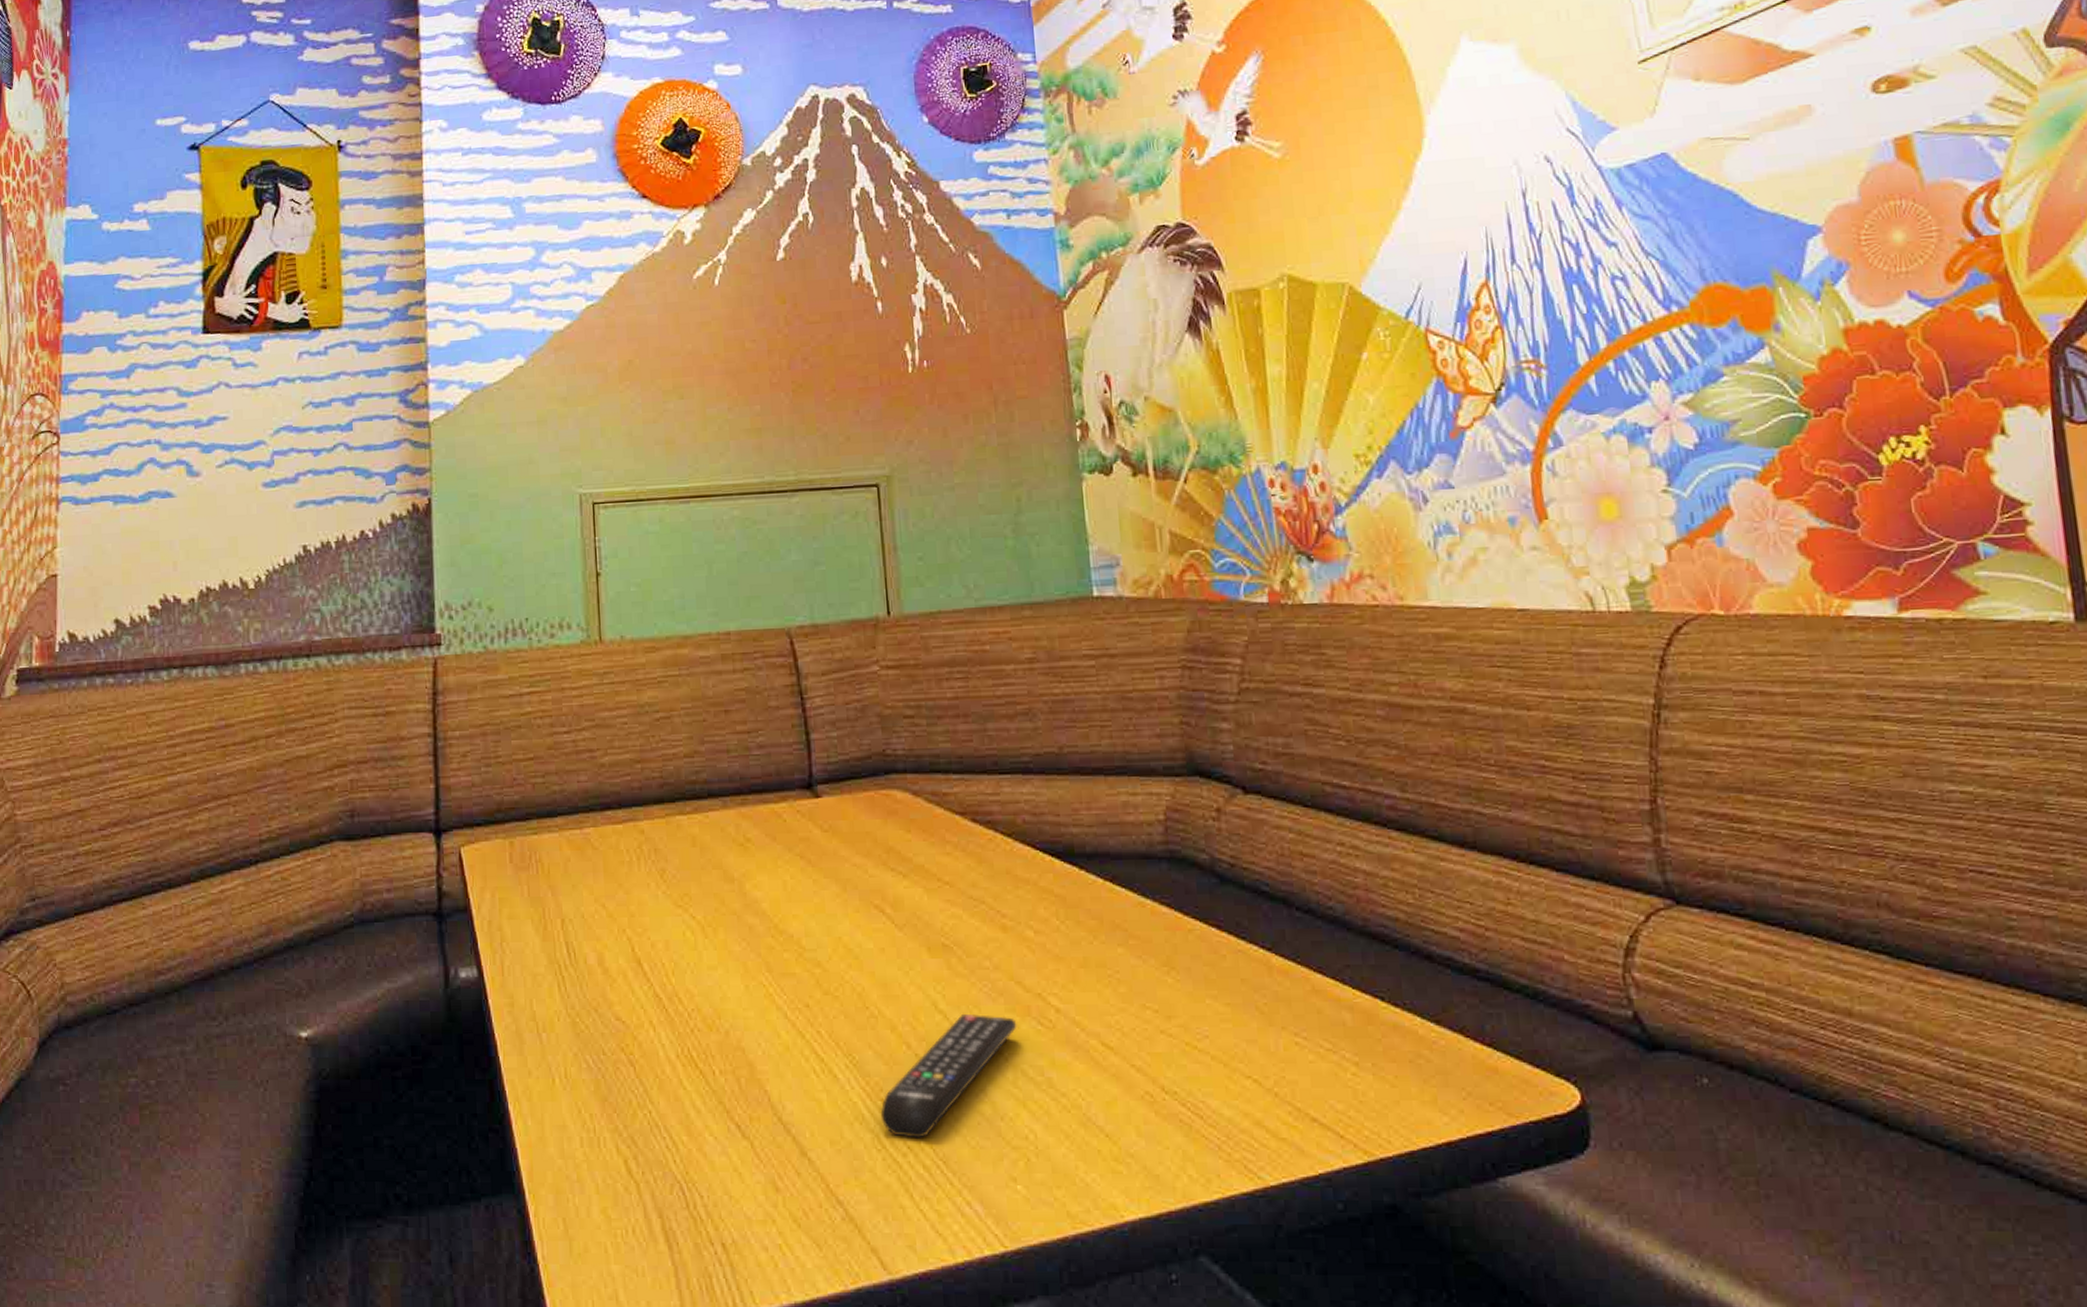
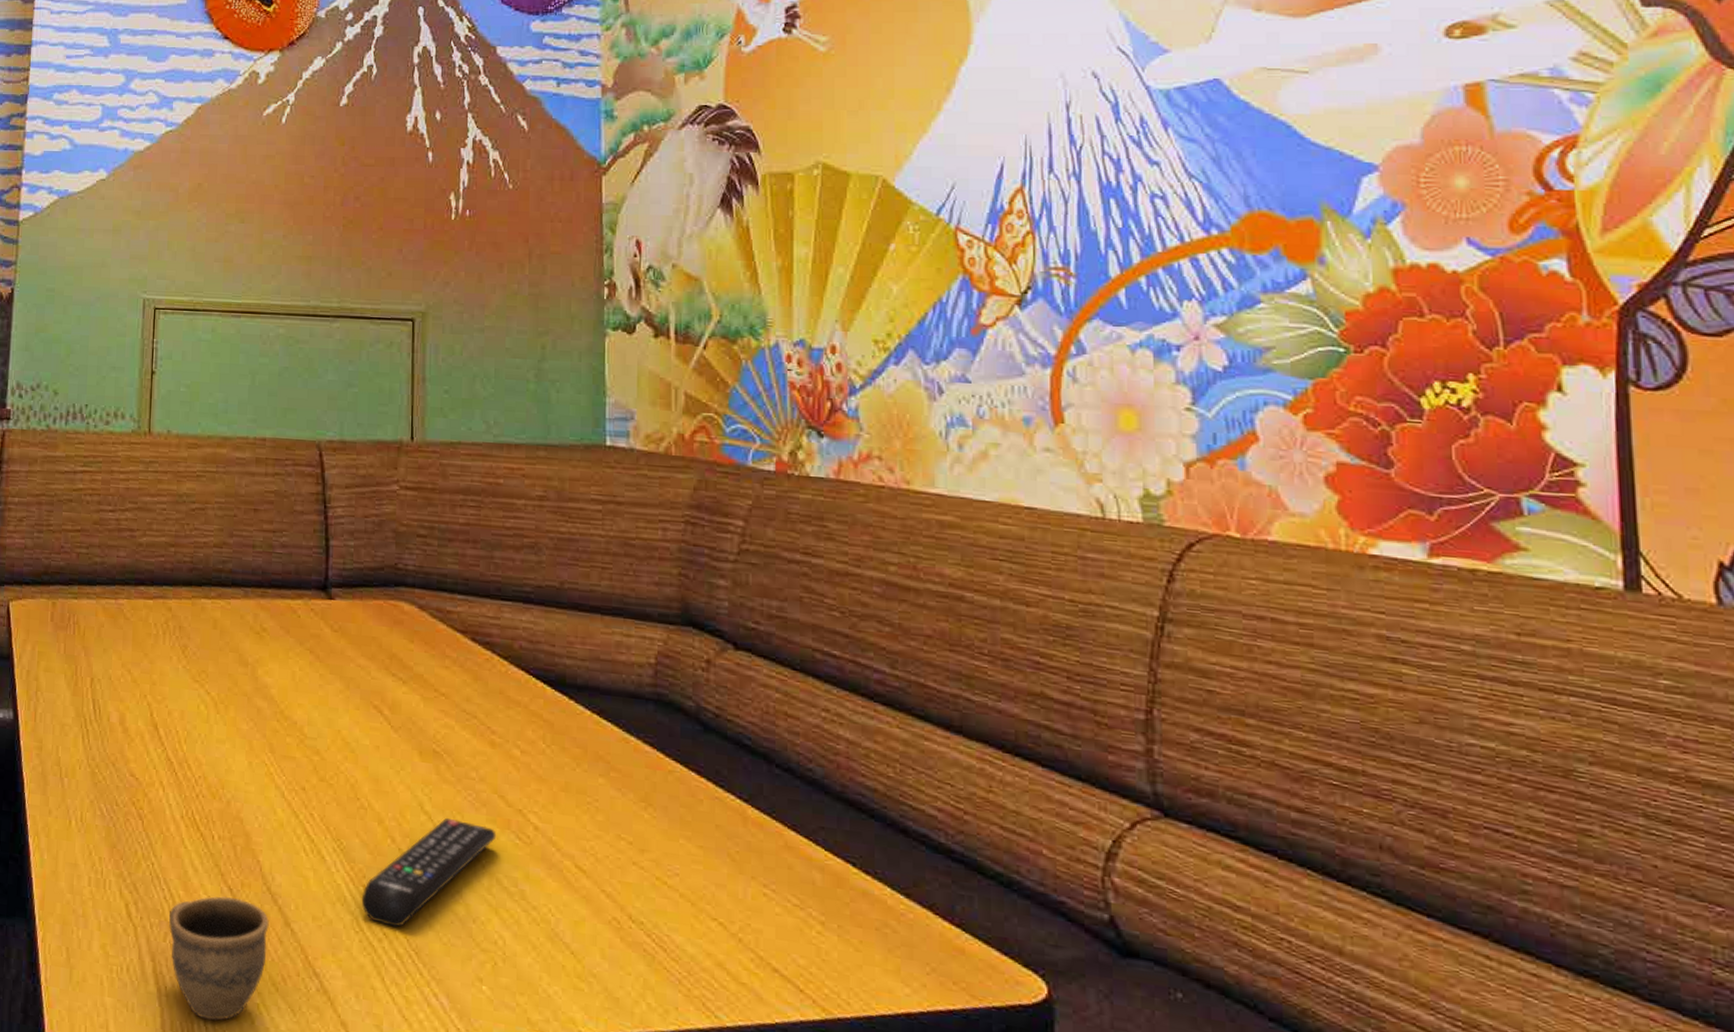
cup: none [673,1134,785,1271] -> present [168,896,269,1021]

